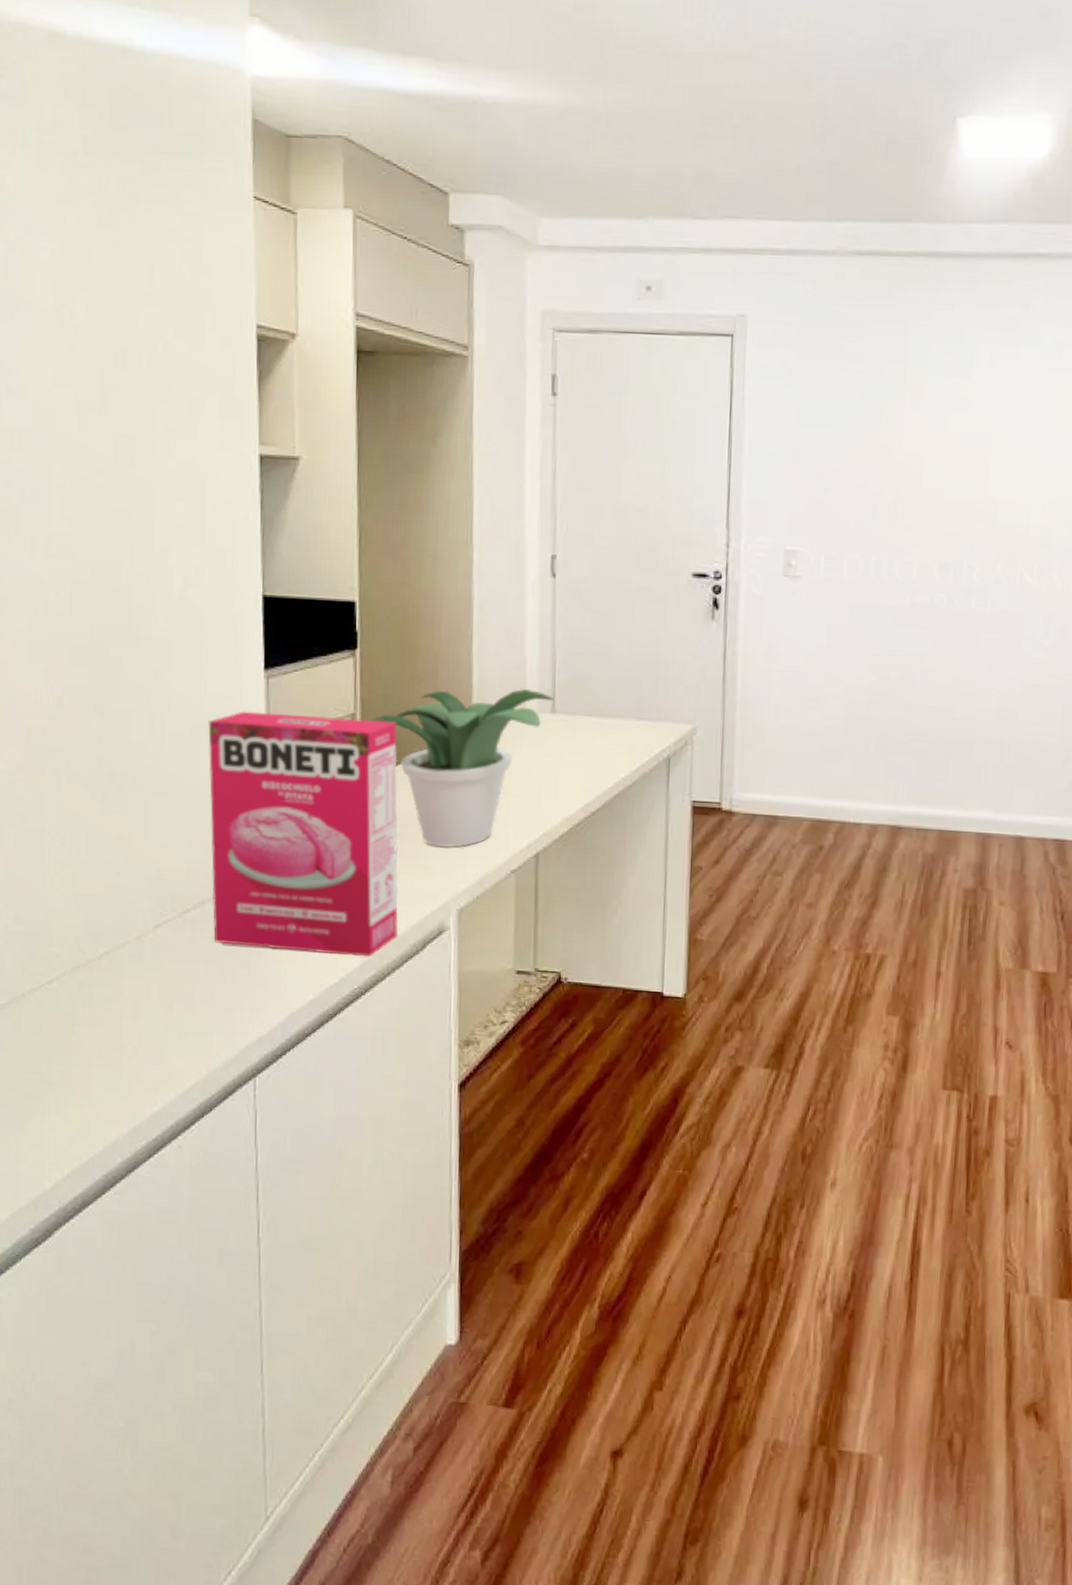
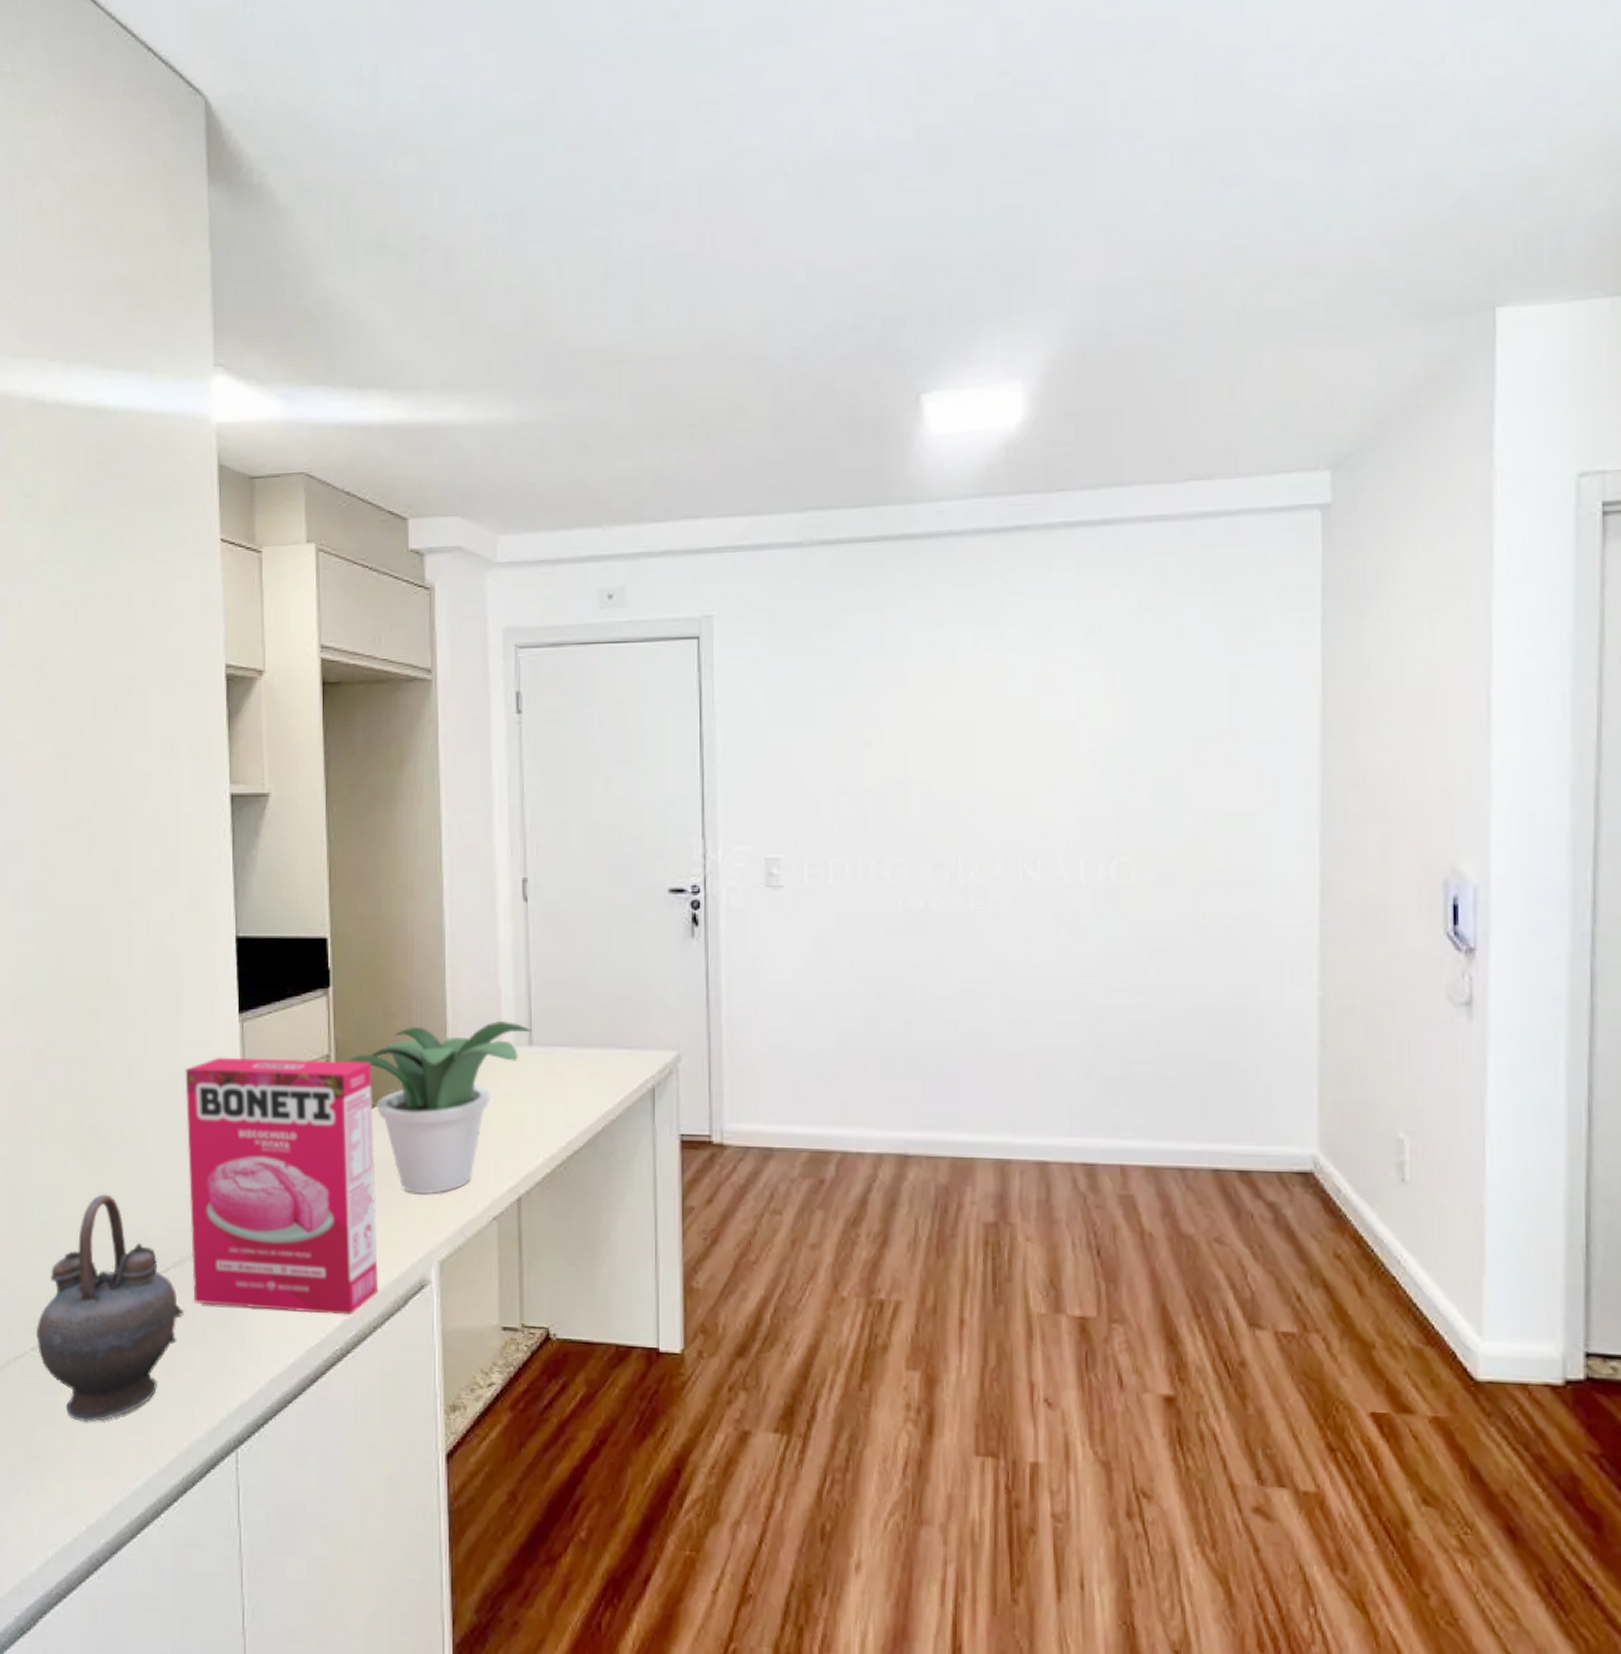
teapot: none [52,837,204,1052] -> present [35,1194,184,1423]

